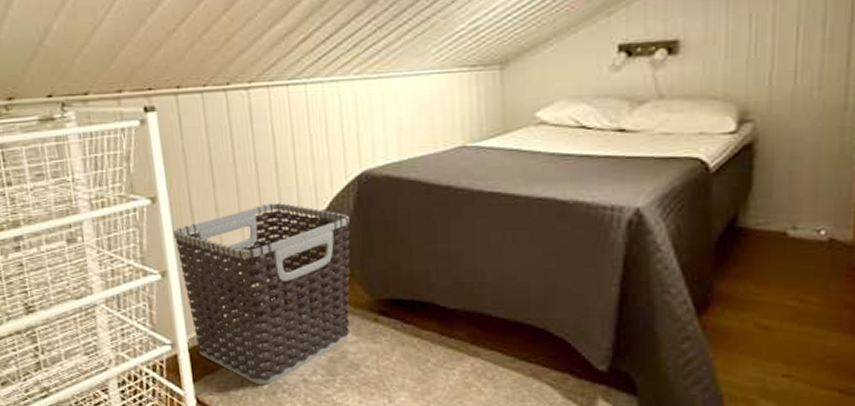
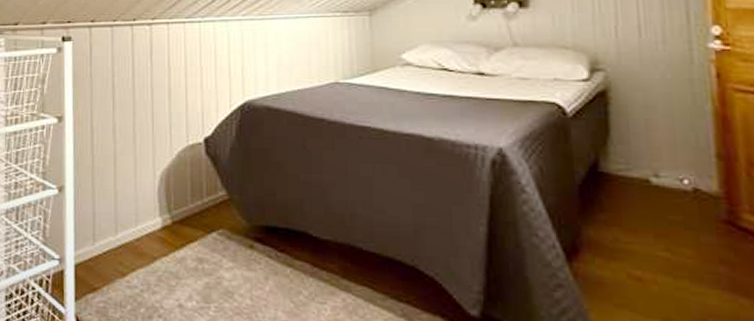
clothes hamper: present [173,203,350,385] -> none [73,127,231,308]

